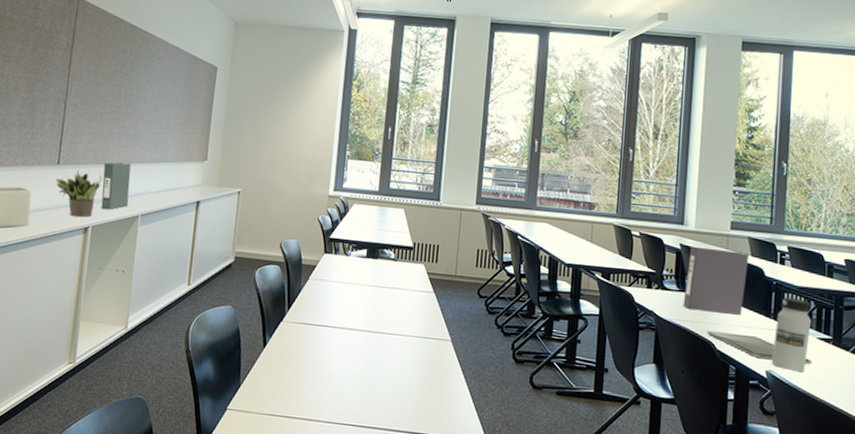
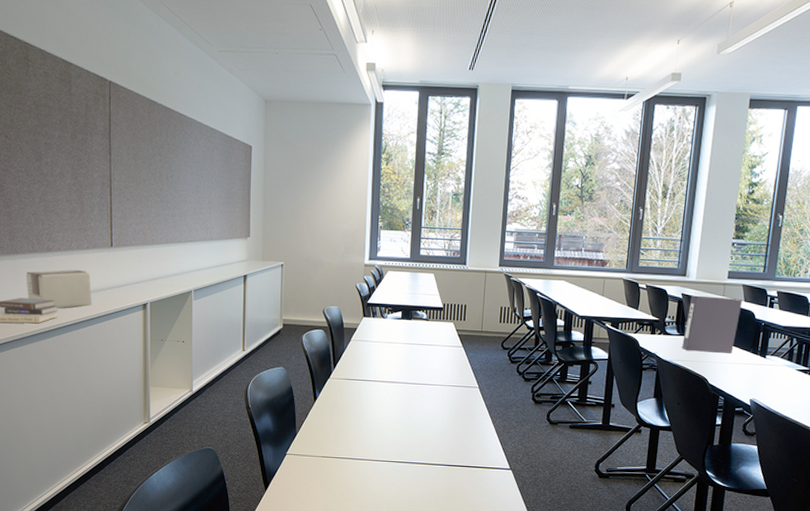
potted plant: present [55,170,102,218] -> none [111,252,154,295]
binder: present [101,162,131,210] -> none [155,242,181,287]
tablet: present [707,331,813,364] -> none [701,368,791,392]
water bottle: present [771,297,812,373] -> none [755,336,793,399]

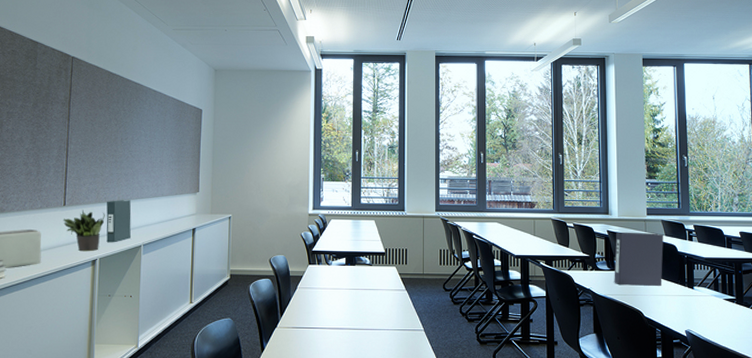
potted plant: none [111,252,154,295] -> present [63,210,105,252]
binder: none [155,242,181,287] -> present [106,200,132,243]

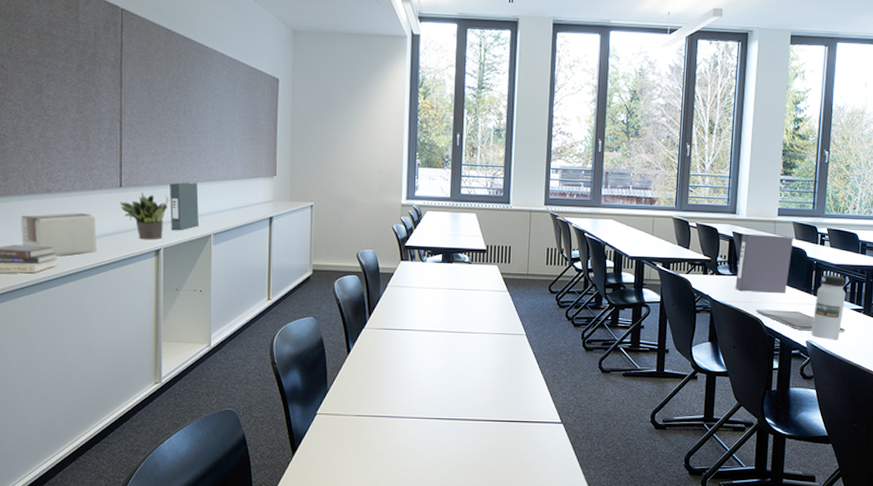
tablet: none [635,301,722,321] -> present [756,309,846,332]
water bottle: none [689,267,718,329] -> present [811,274,846,340]

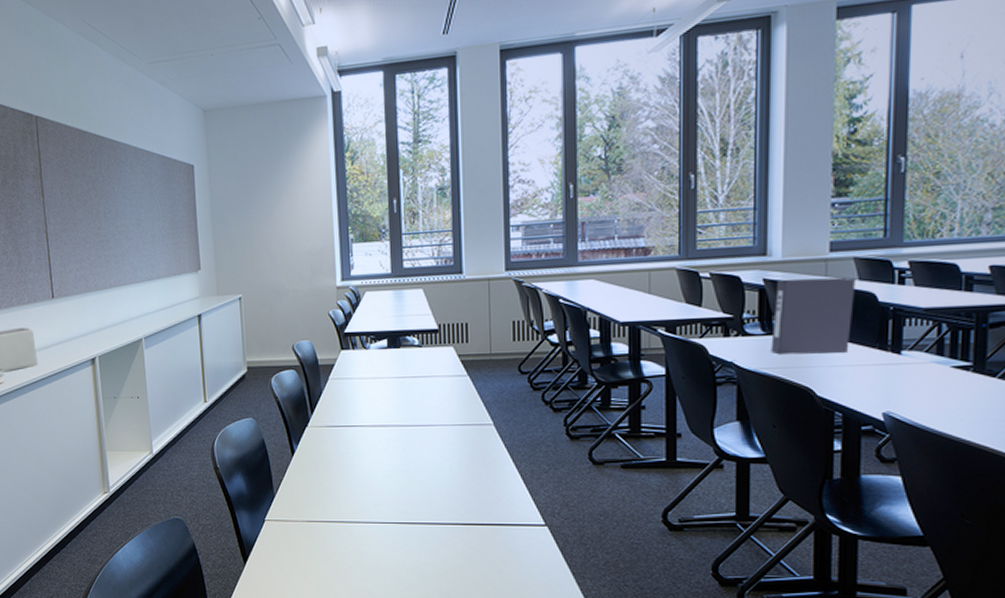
potted plant: present [119,192,168,240] -> none [53,301,98,350]
binder: present [170,182,199,231] -> none [98,286,129,338]
tablet: present [756,309,846,332] -> none [804,374,946,400]
water bottle: present [811,274,846,340] -> none [889,322,944,410]

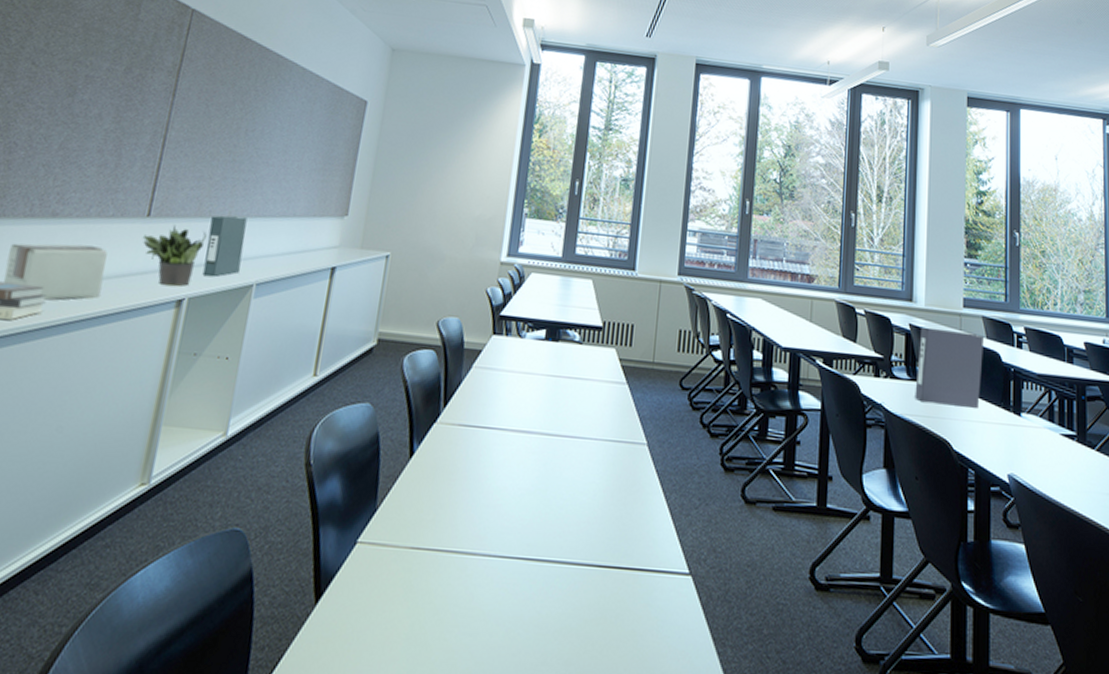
potted plant: none [53,301,98,350] -> present [142,225,207,287]
binder: none [98,286,129,338] -> present [202,215,247,278]

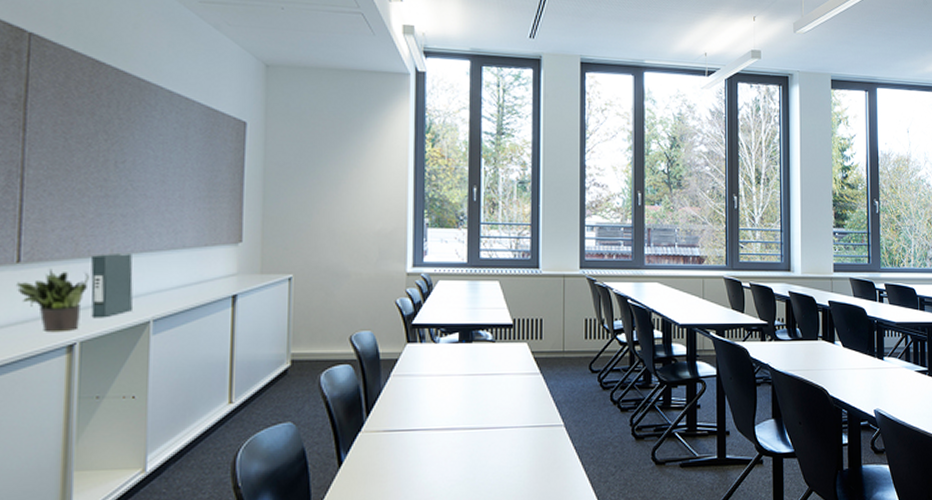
binder: present [915,326,983,408] -> none [796,293,852,359]

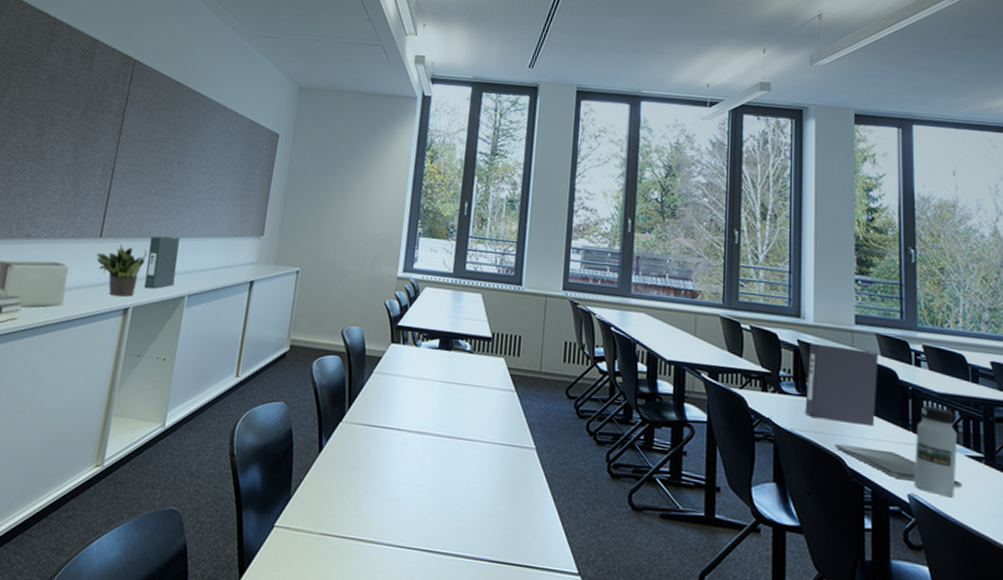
binder: none [796,293,852,359] -> present [805,343,878,426]
tablet: none [820,376,913,399] -> present [835,444,963,488]
water bottle: none [878,334,910,407] -> present [913,405,958,498]

